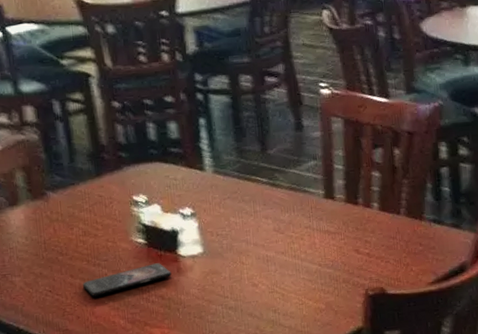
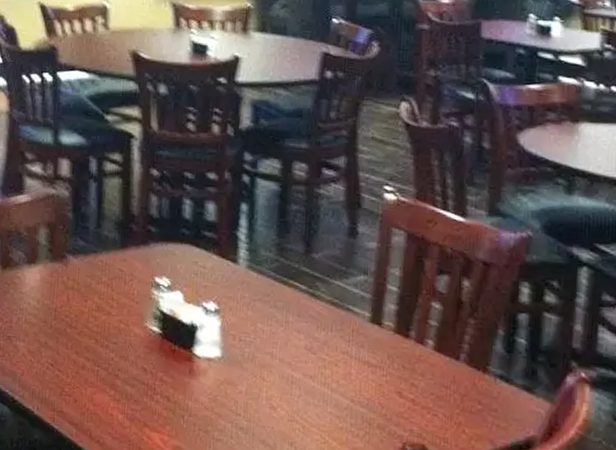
smartphone: present [82,263,172,296] -> none [86,357,183,382]

